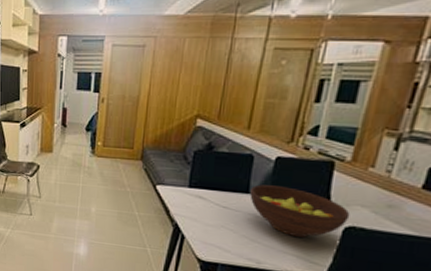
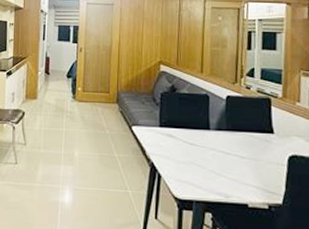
fruit bowl: present [250,184,351,238] -> none [210,121,291,168]

